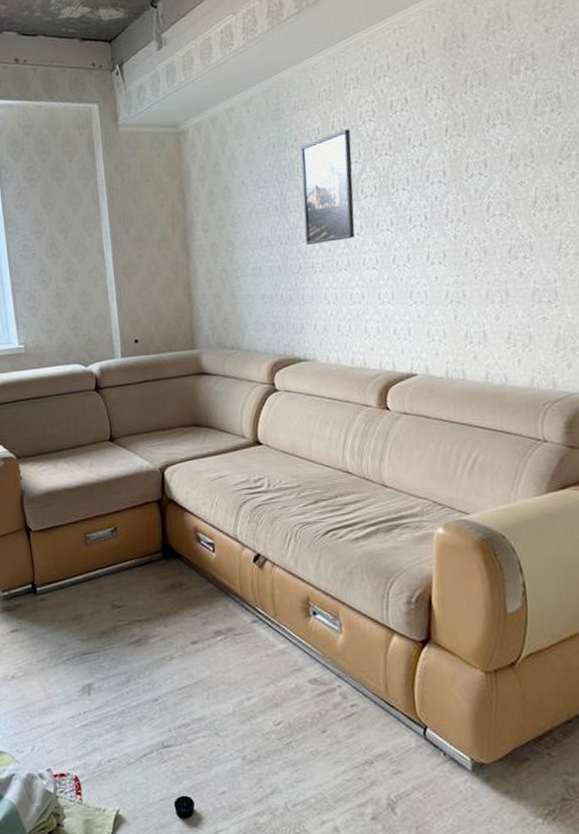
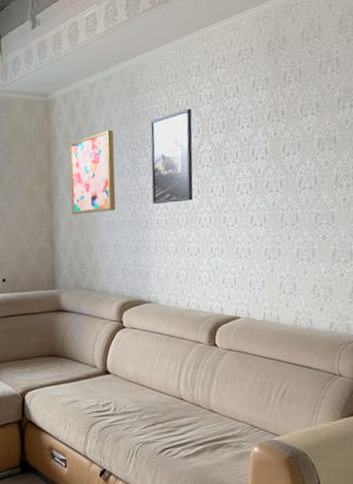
wall art: none [205,160,262,263] -> present [69,129,116,215]

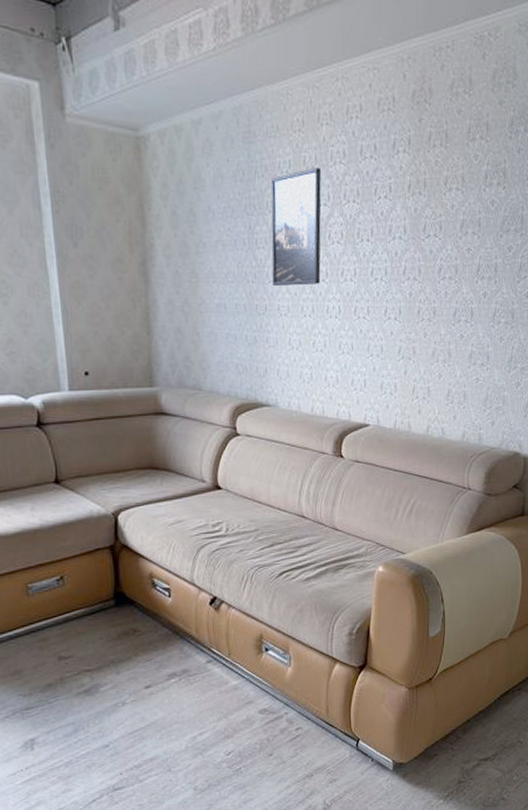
wall art: present [69,129,116,215] -> none [168,185,228,294]

